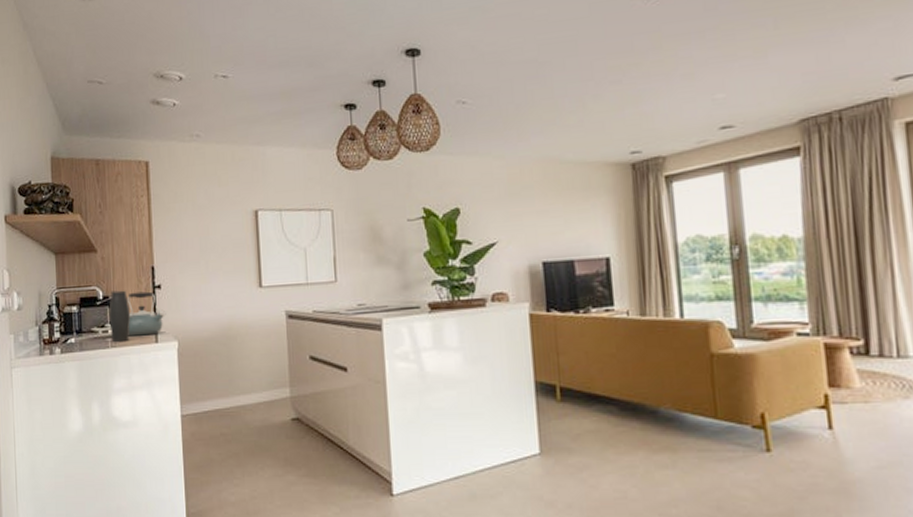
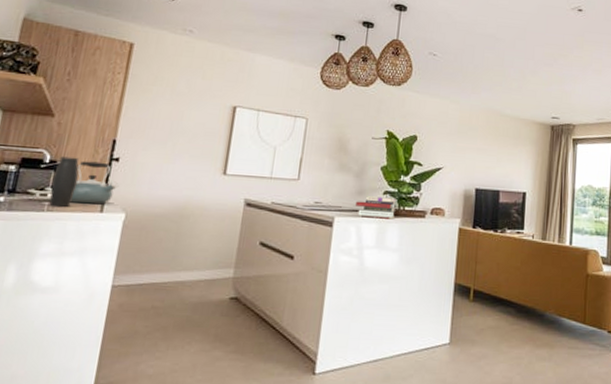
books: none [403,287,451,315] -> present [356,196,396,220]

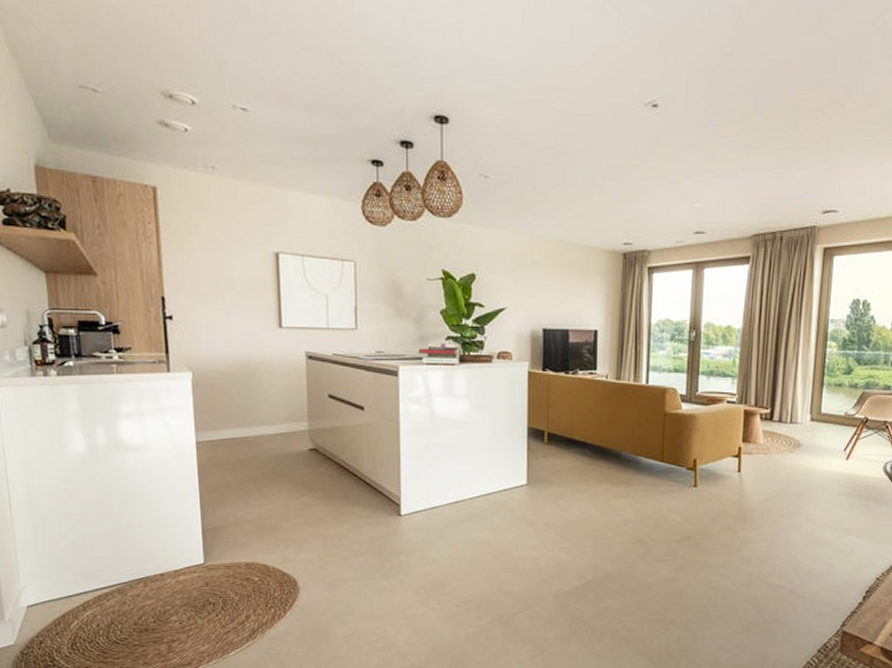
vase: present [49,156,79,208] -> none [113,317,139,370]
kettle: present [70,161,119,205] -> none [134,320,179,365]

